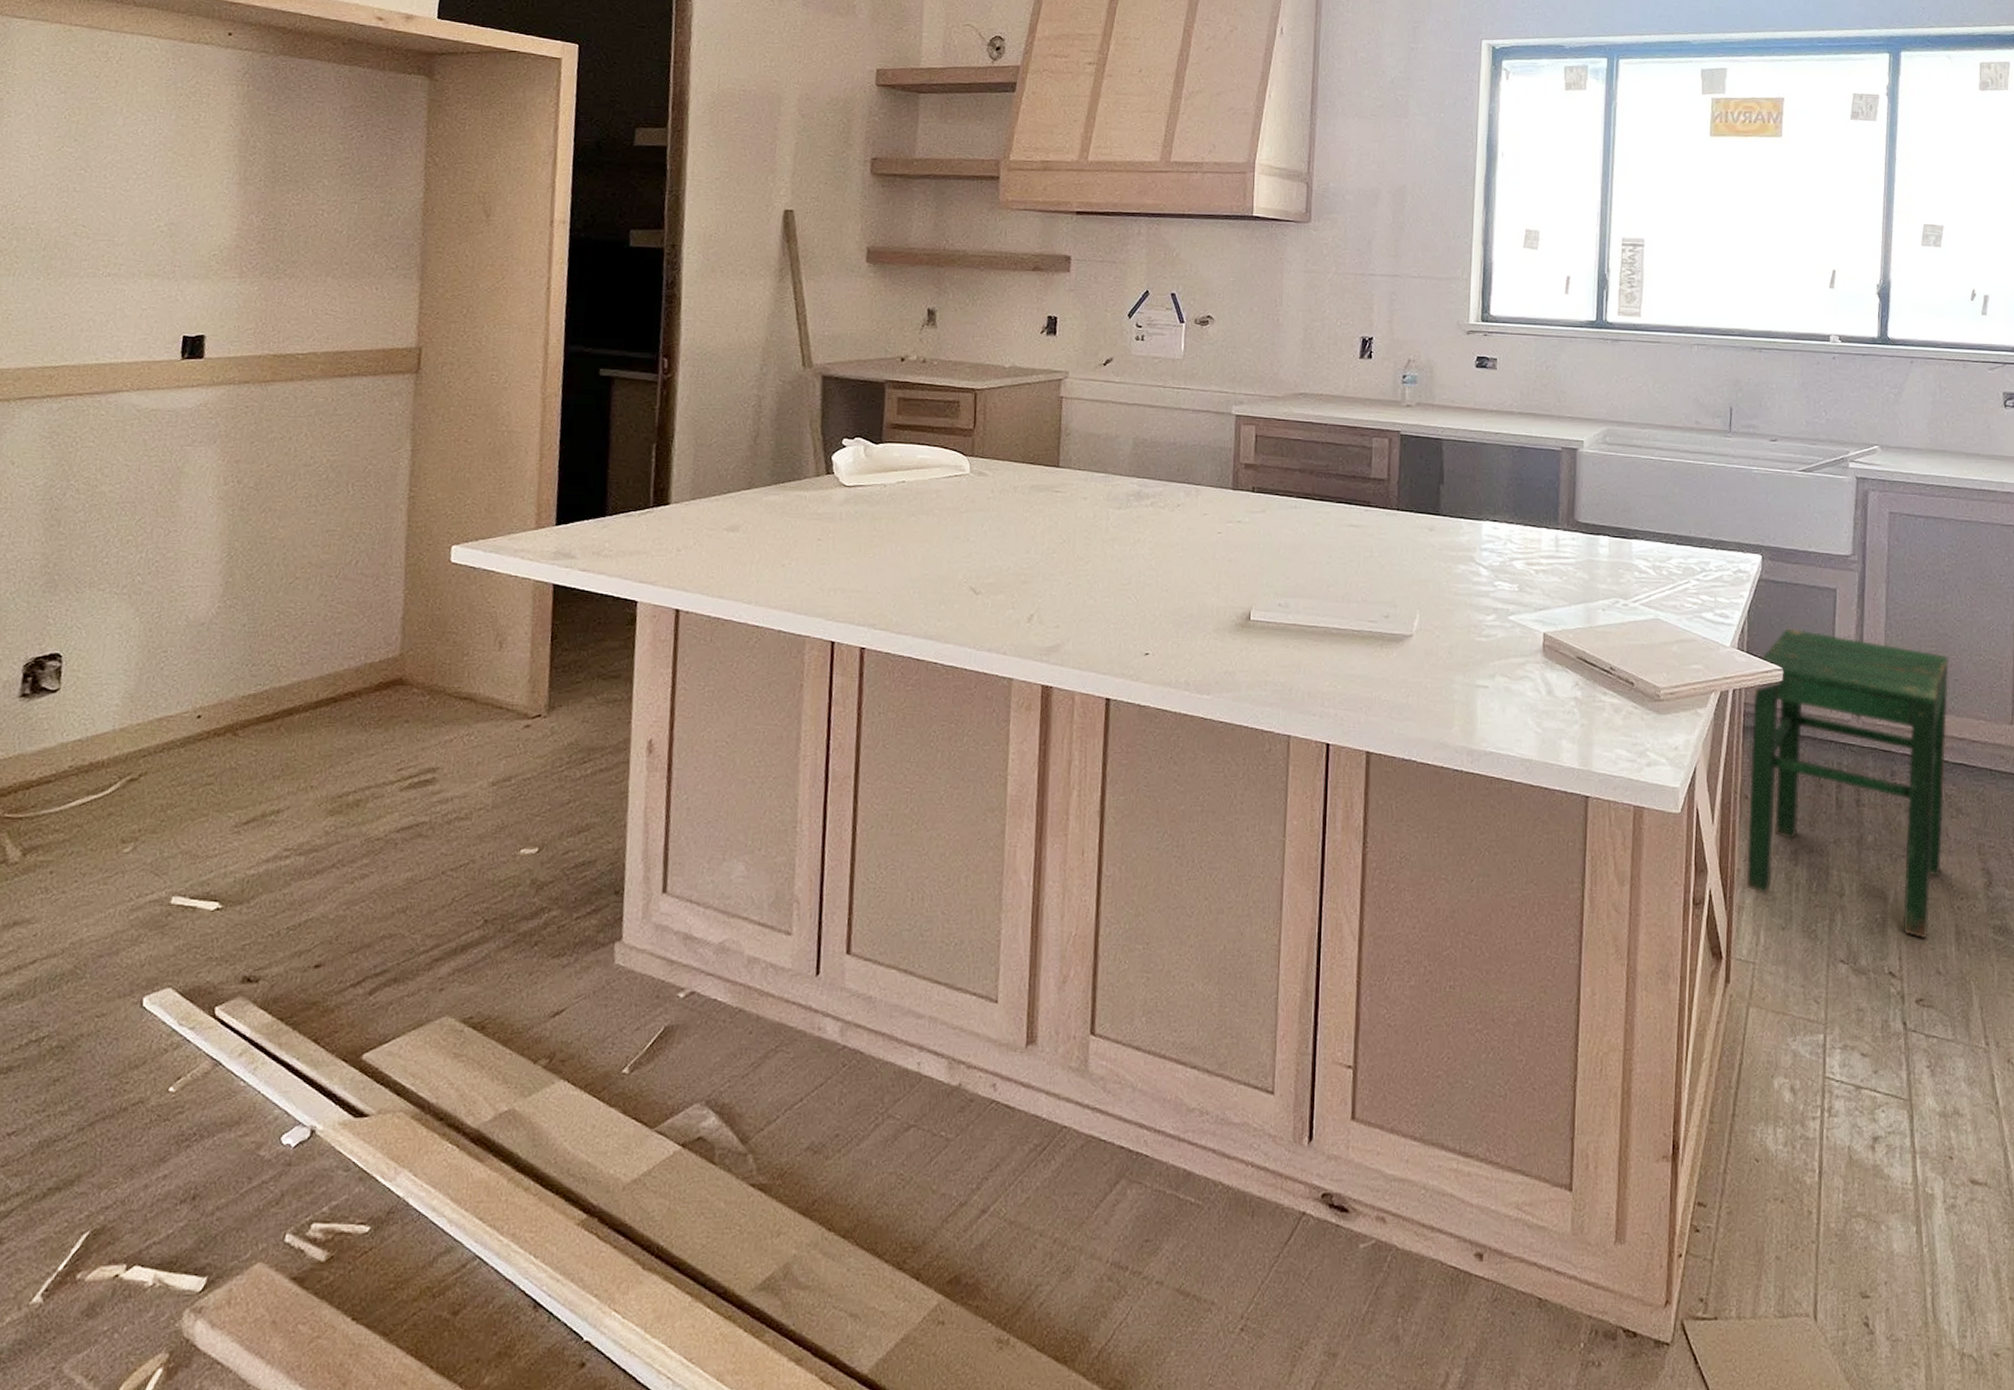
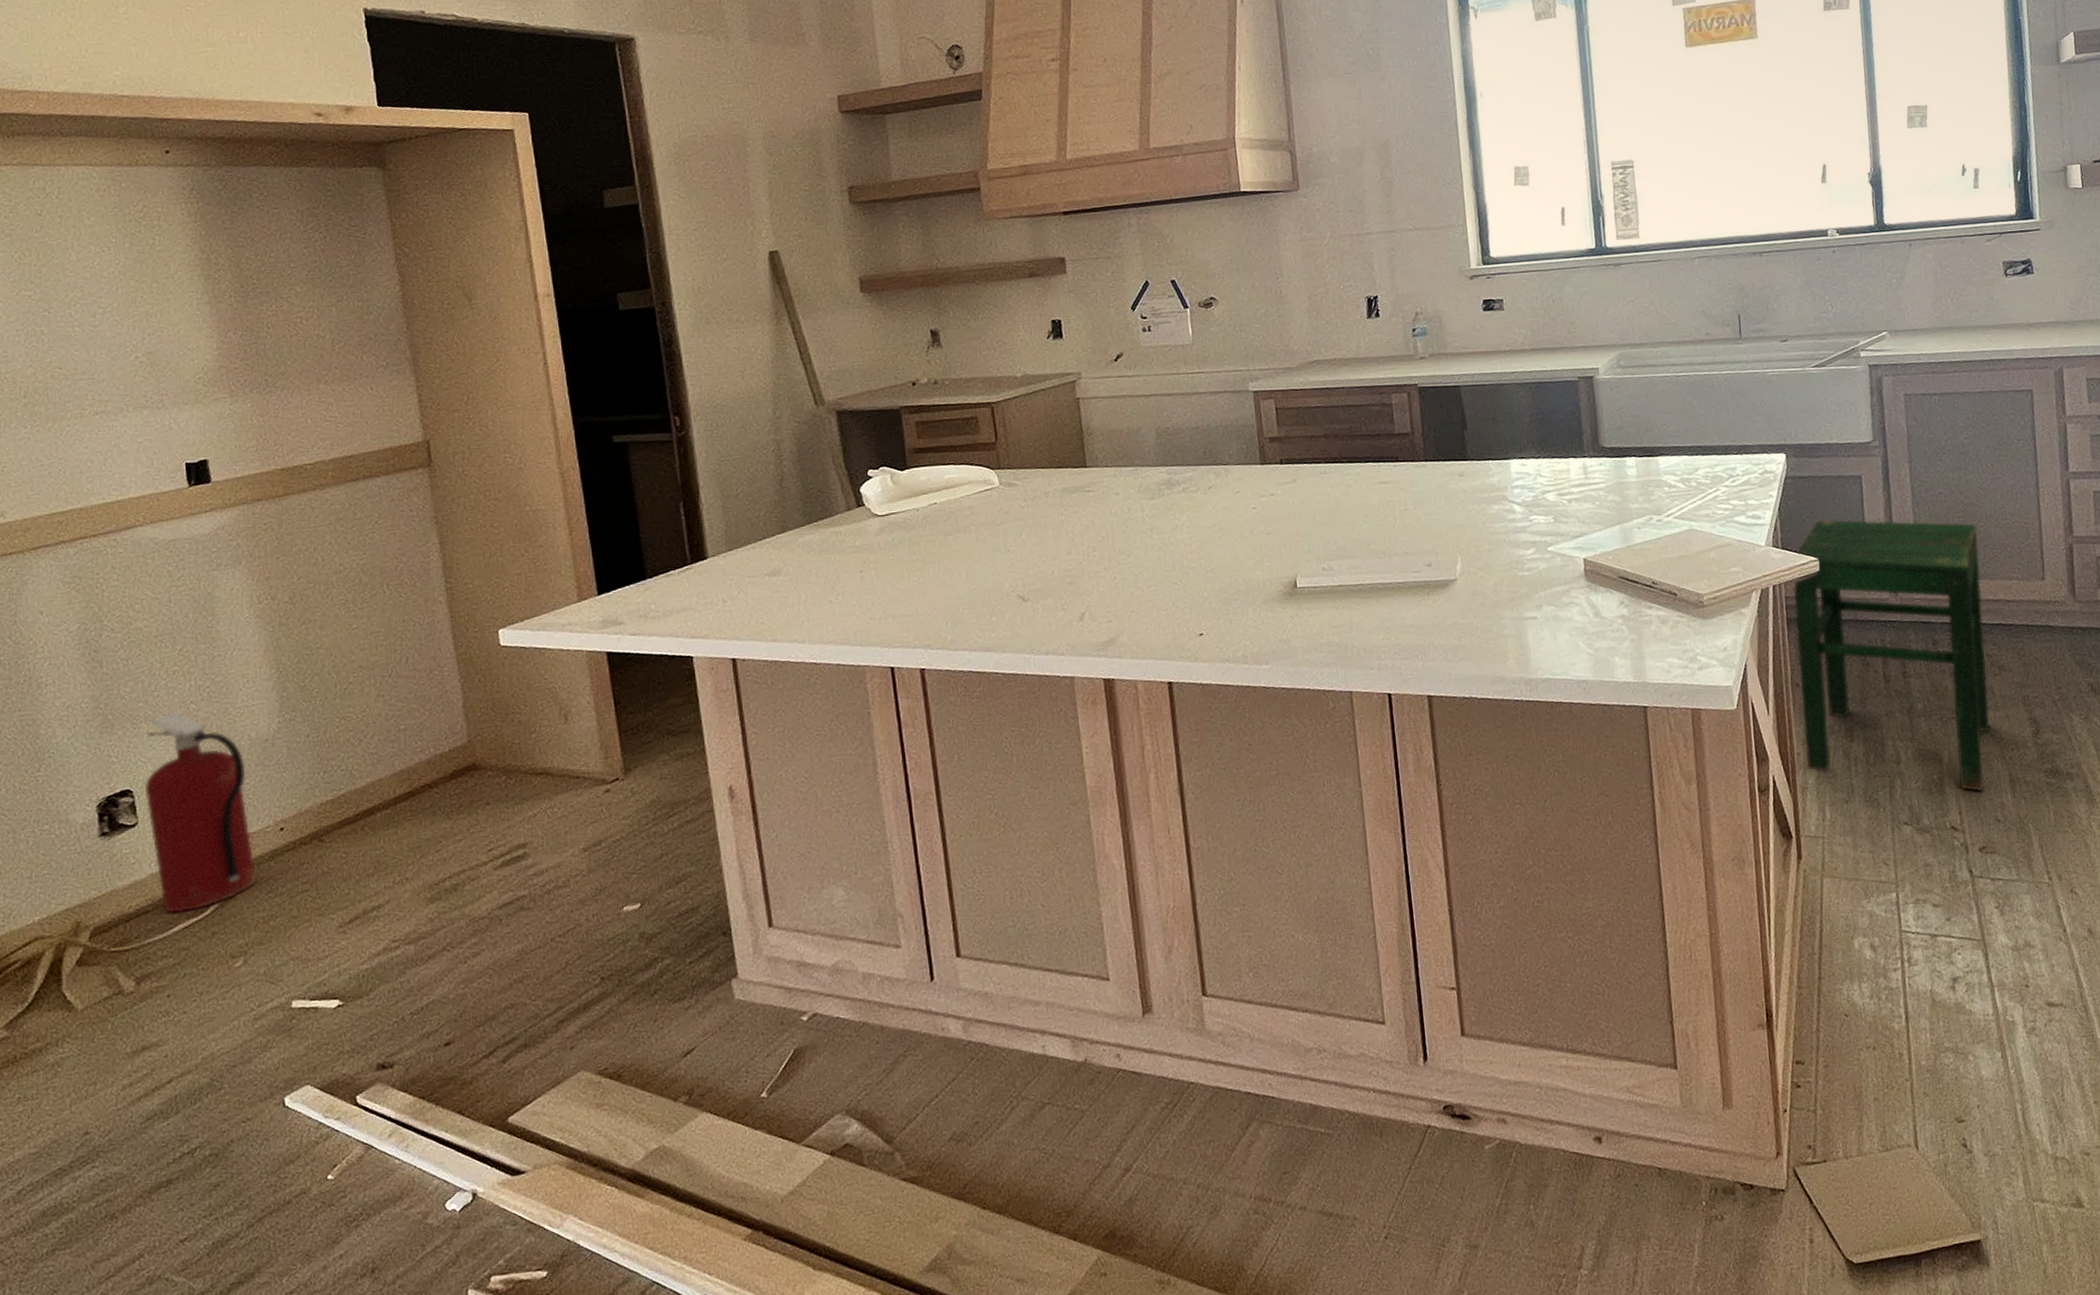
fire extinguisher: none [65,580,178,788] -> present [144,710,258,914]

